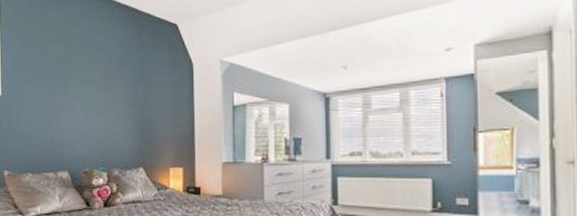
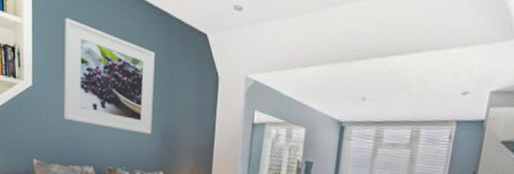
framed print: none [33,25,128,130] -> present [64,18,155,135]

